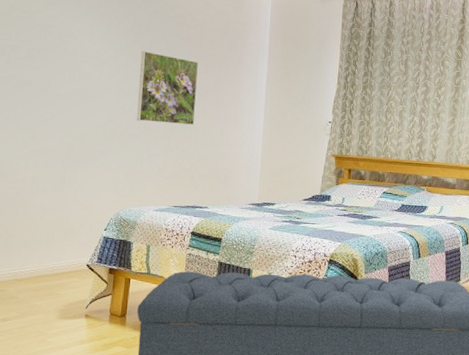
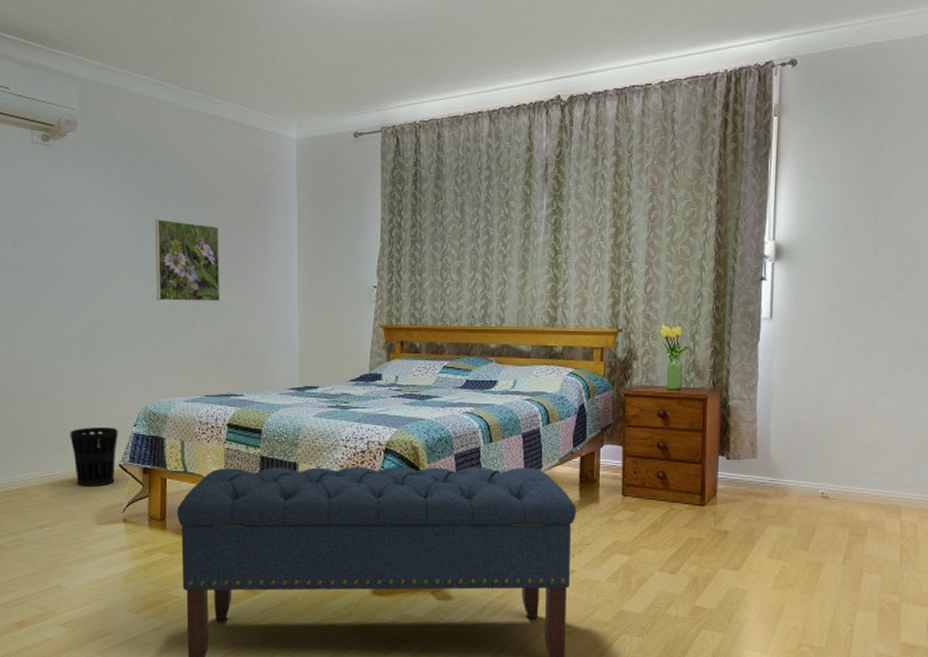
wastebasket: none [42,229,89,284] -> present [70,427,118,486]

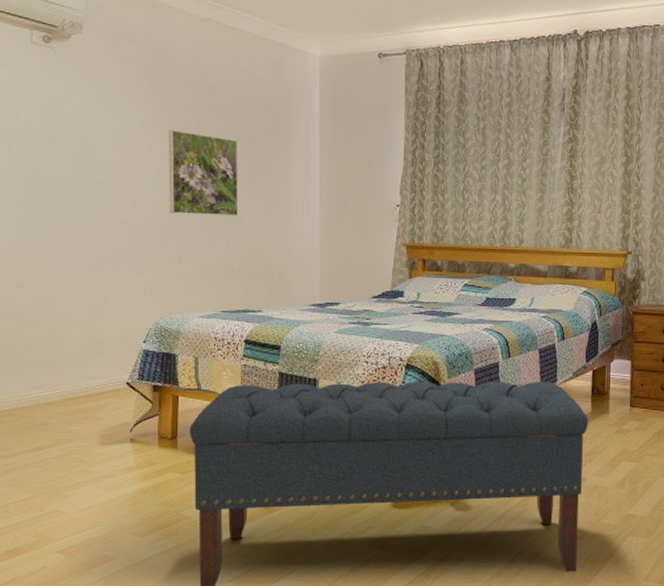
wastebasket: present [70,427,118,486] -> none [71,344,126,405]

